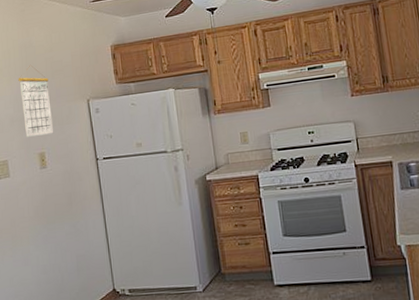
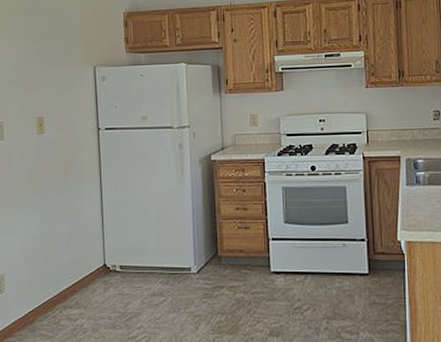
calendar: present [18,64,54,137] -> none [21,24,56,100]

